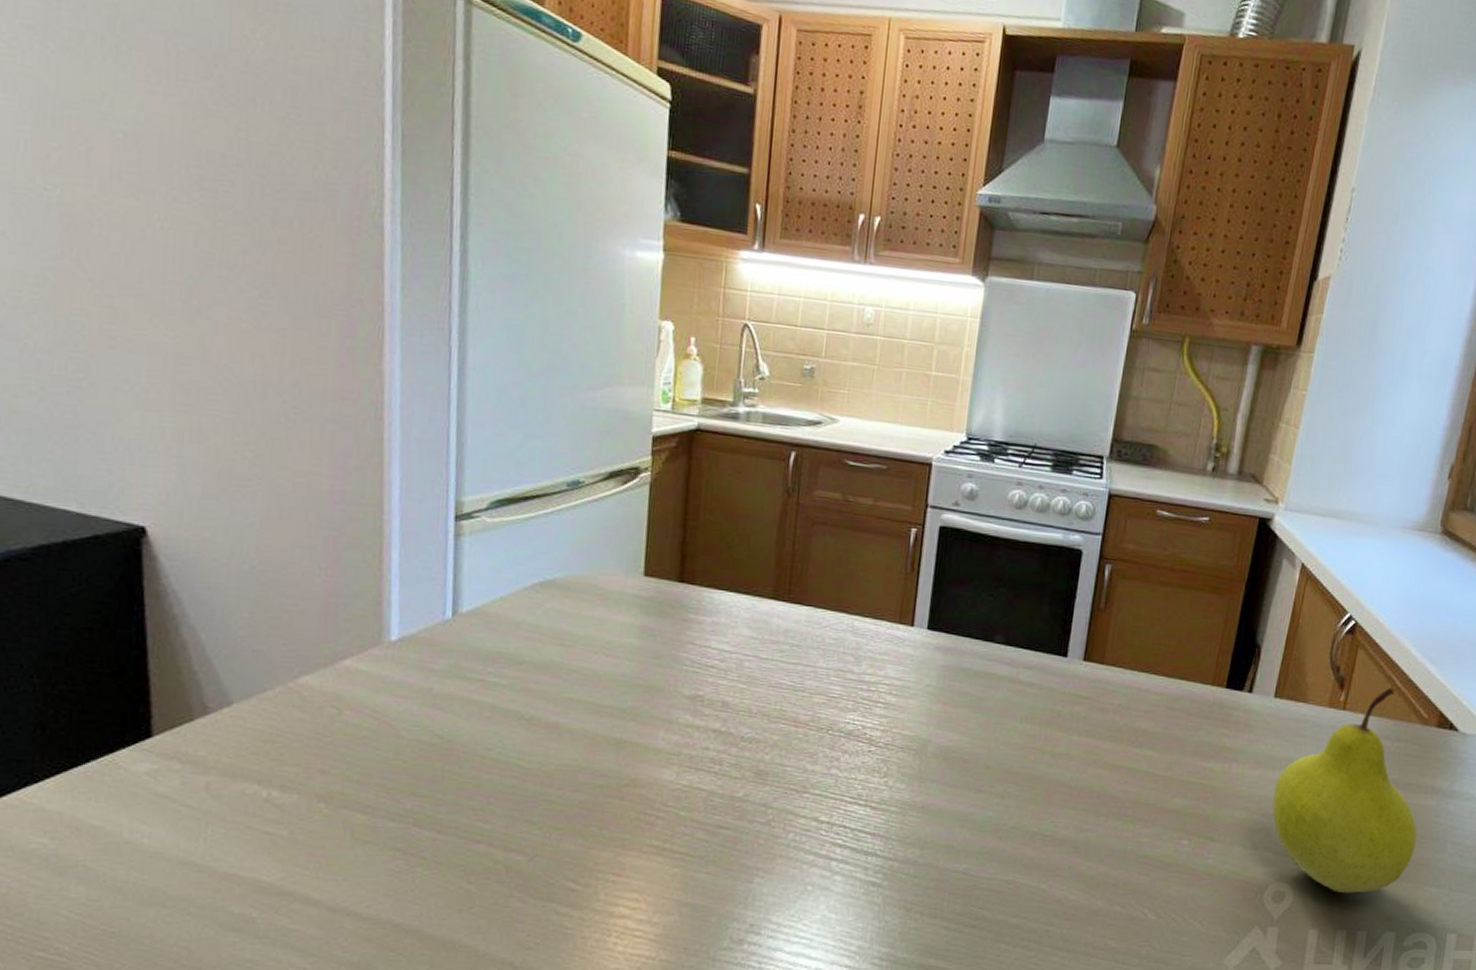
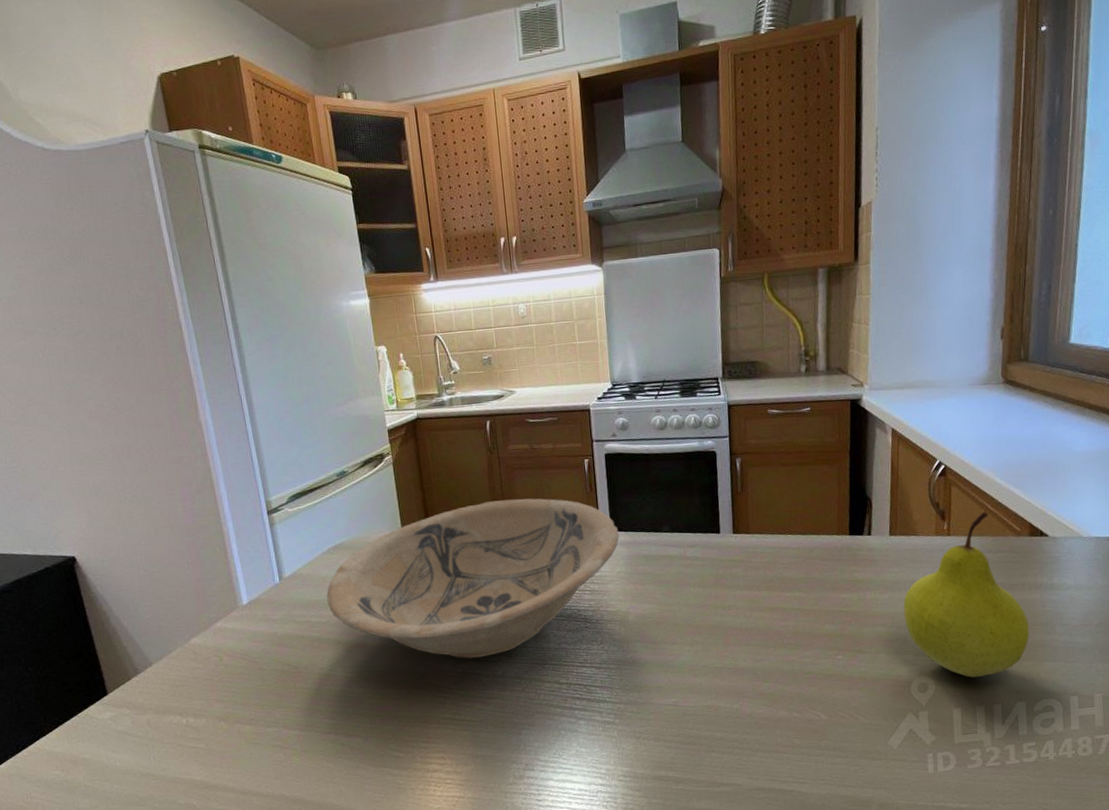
bowl: none [516,559,938,770] -> present [326,498,619,659]

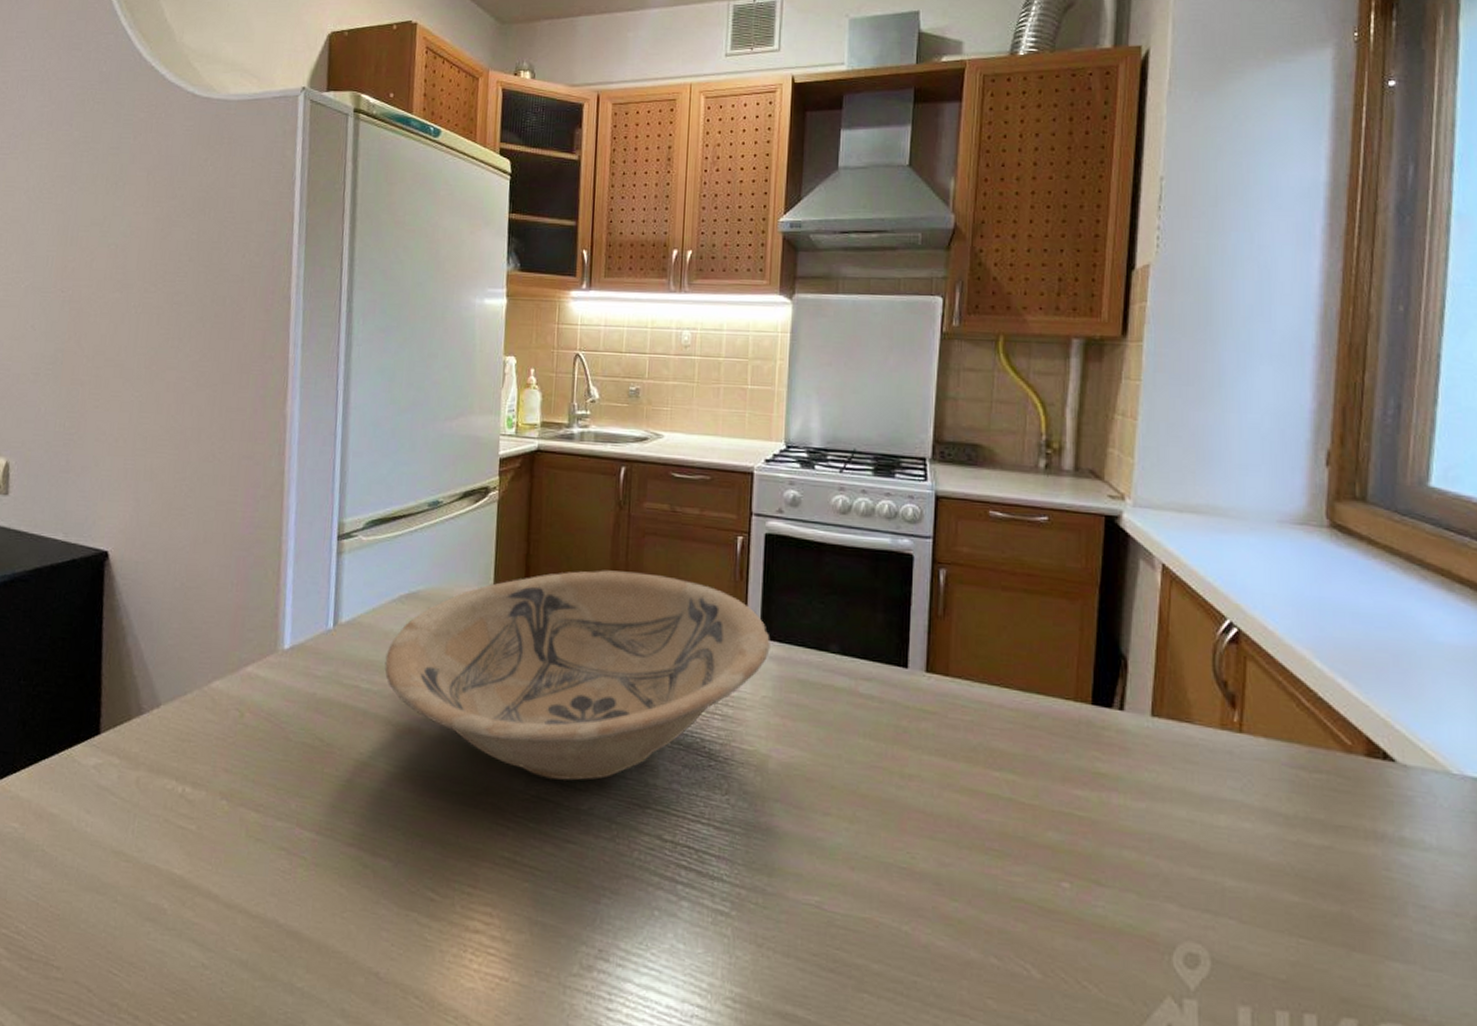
fruit: present [903,511,1029,678] -> none [1166,706,1364,964]

